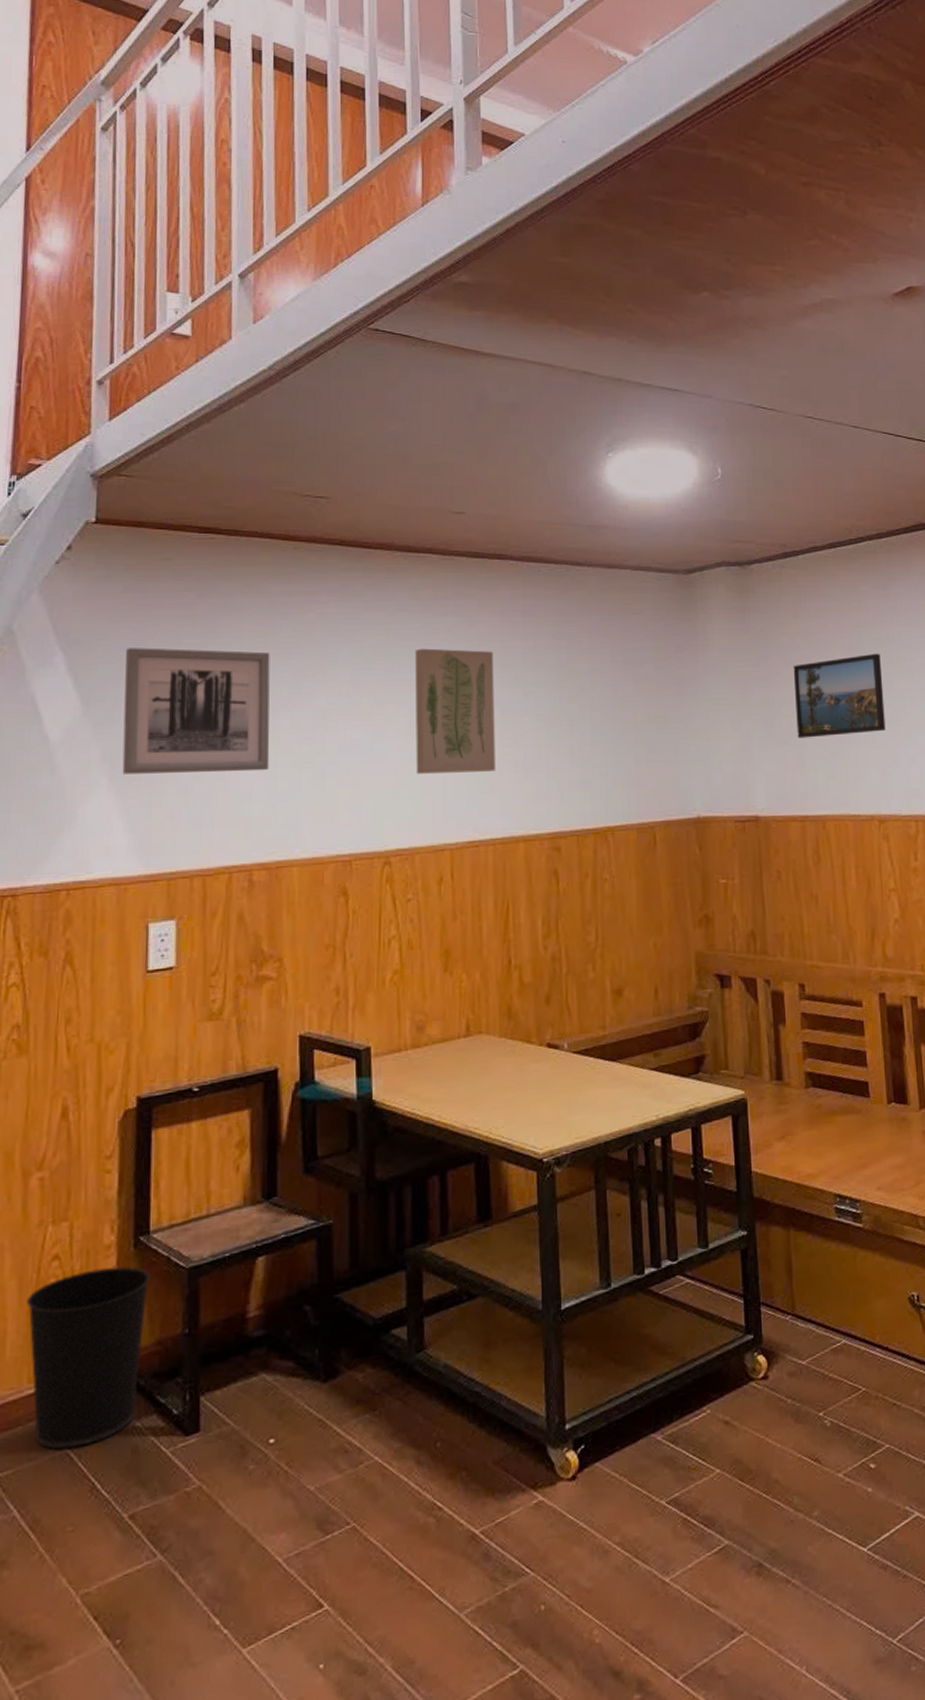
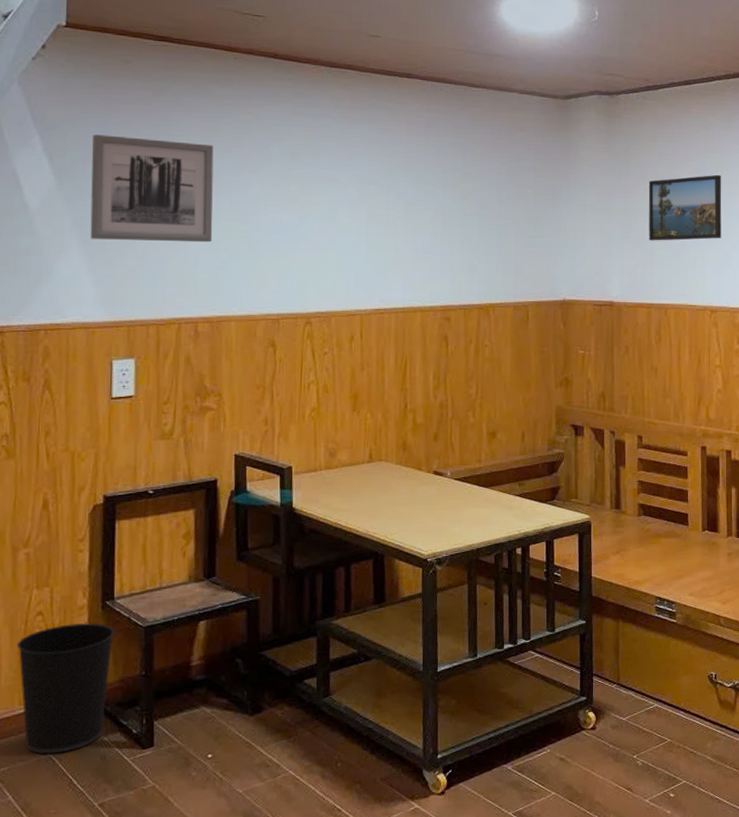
wall art: present [414,648,495,774] -> none [333,149,401,254]

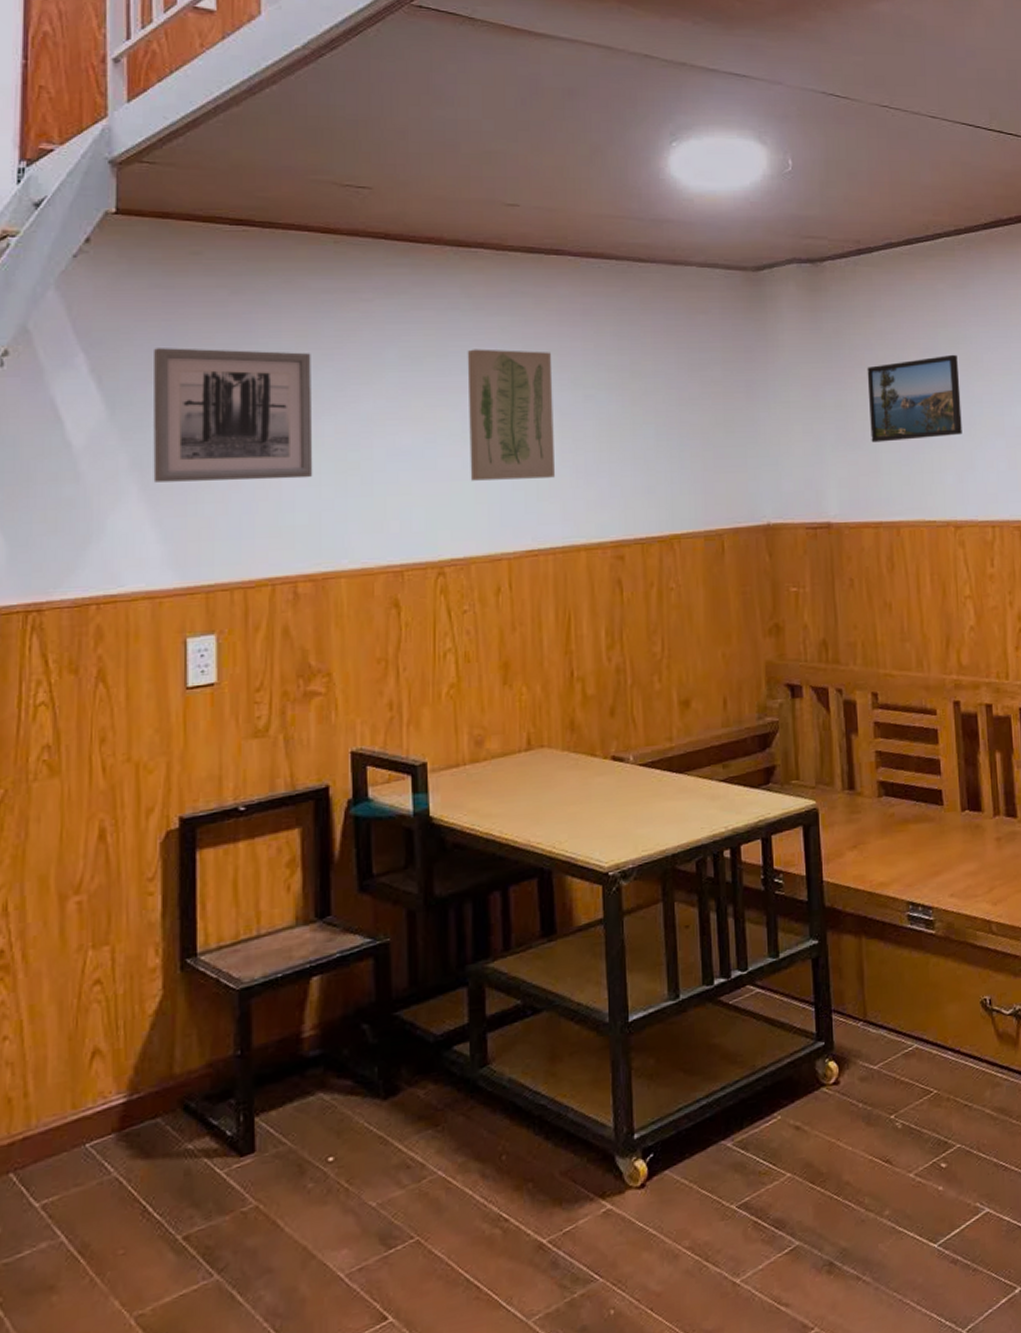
wastebasket: present [16,623,115,754] -> none [67,989,199,1174]
wall art: none [333,149,401,254] -> present [467,349,555,481]

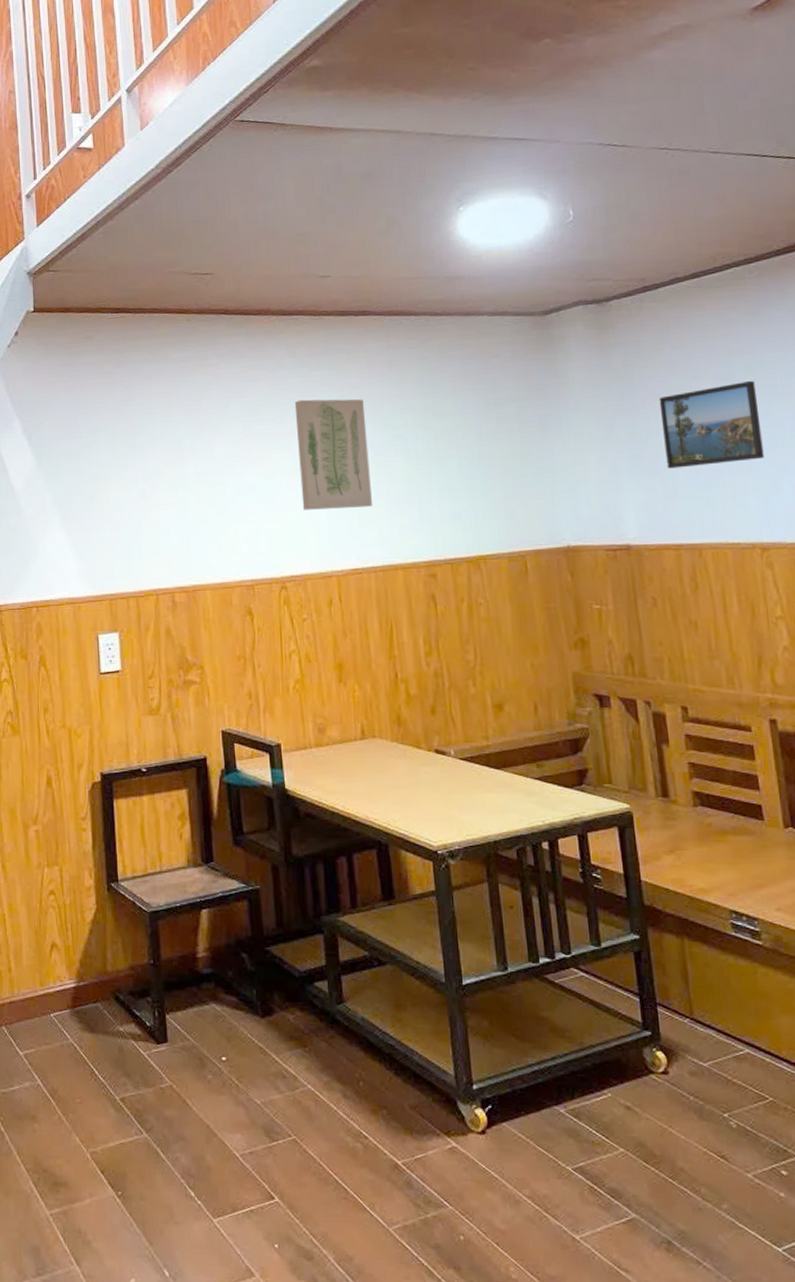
wall art: present [153,348,313,482] -> none [65,410,182,515]

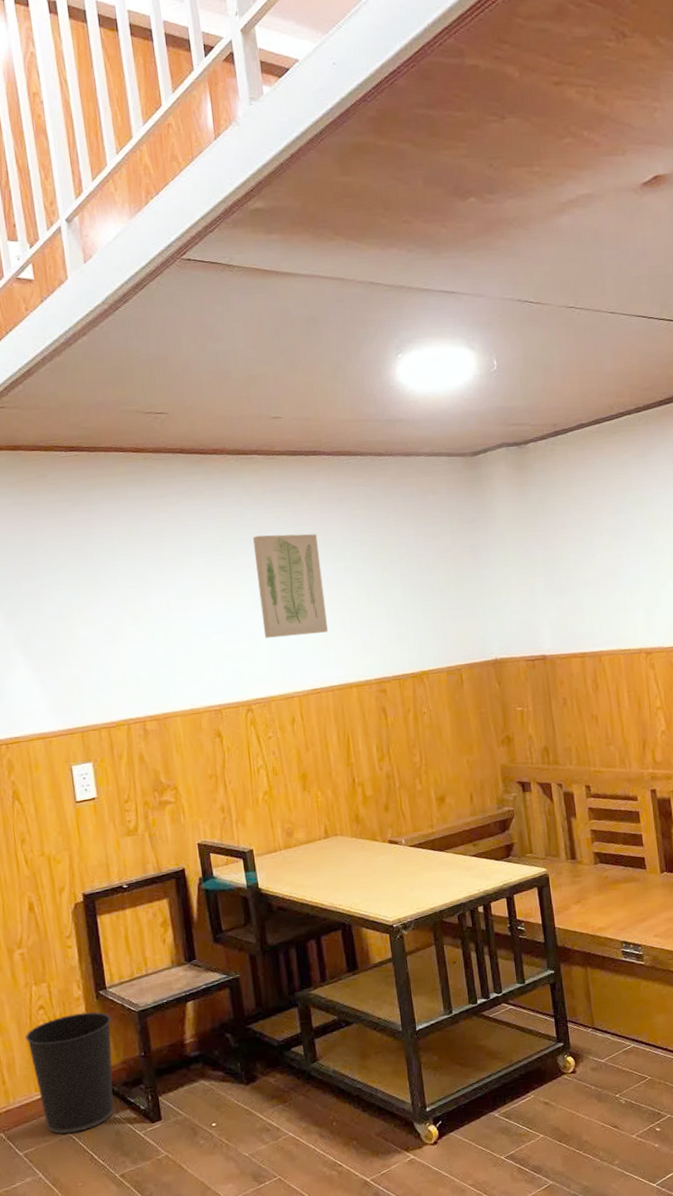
wastebasket: none [34,905,121,1040] -> present [25,1012,114,1134]
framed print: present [659,380,764,469] -> none [568,512,649,590]

